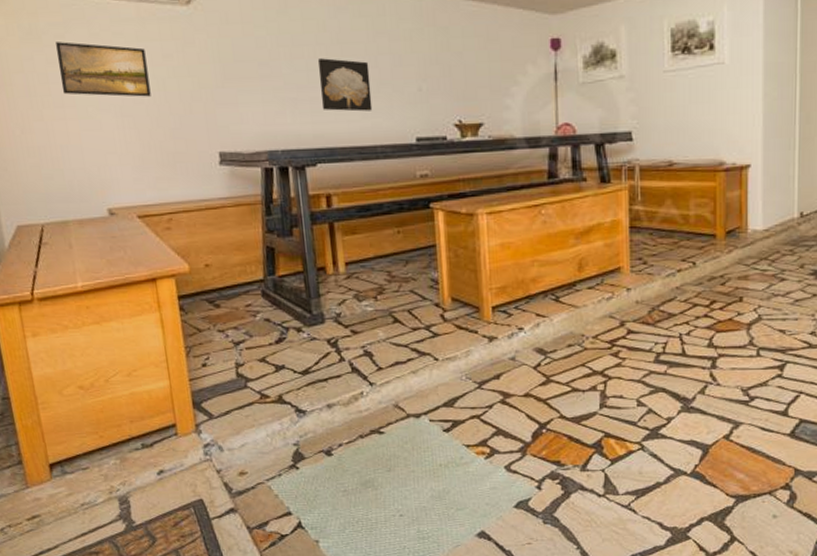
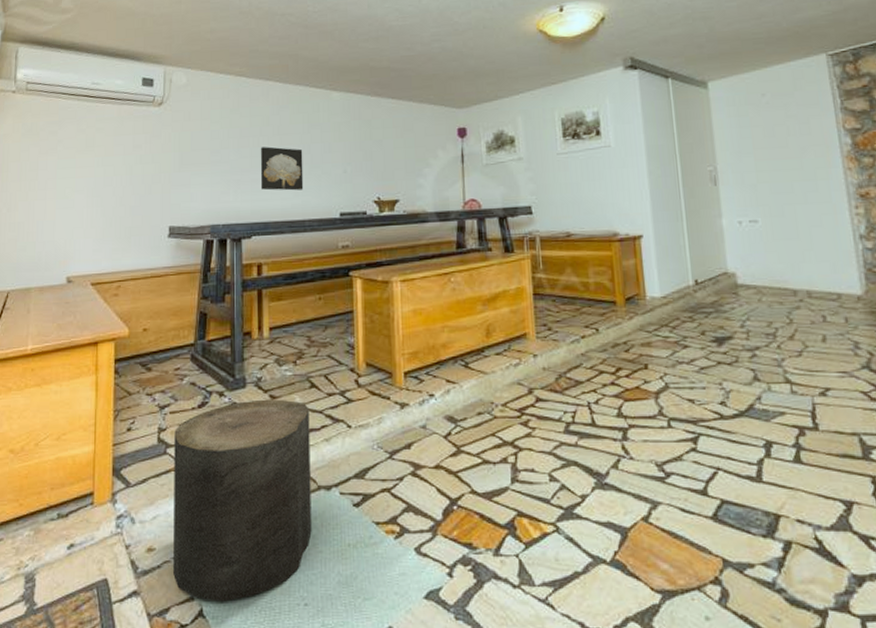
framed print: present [56,41,151,97] -> none [47,136,120,180]
stool: none [253,334,403,515] -> present [173,399,312,602]

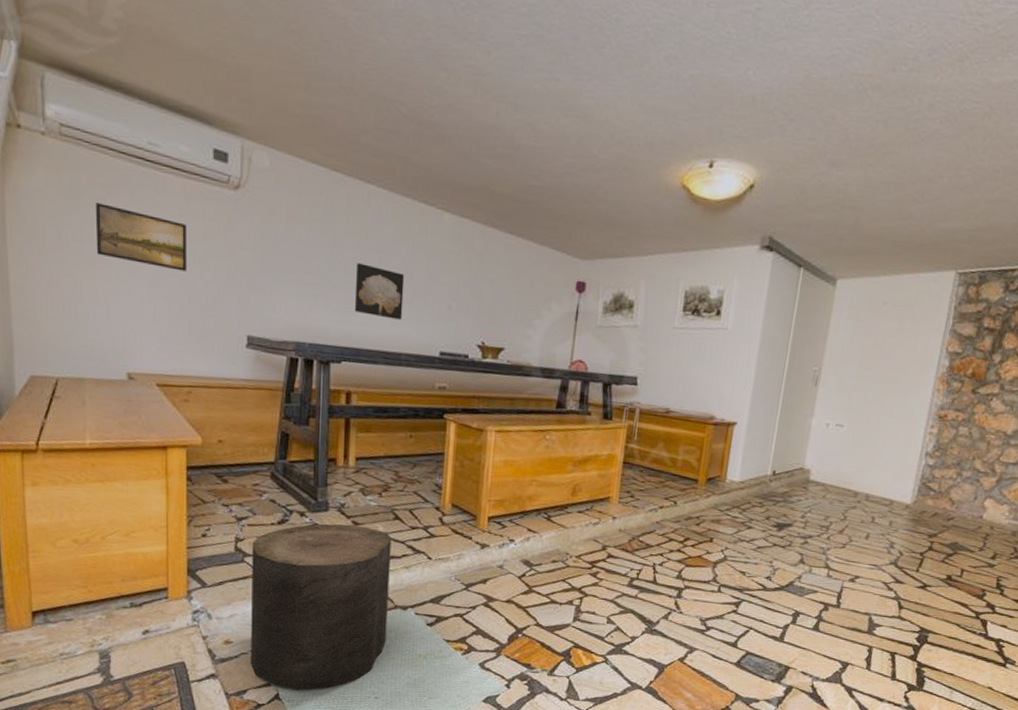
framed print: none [47,136,120,180] -> present [95,203,187,272]

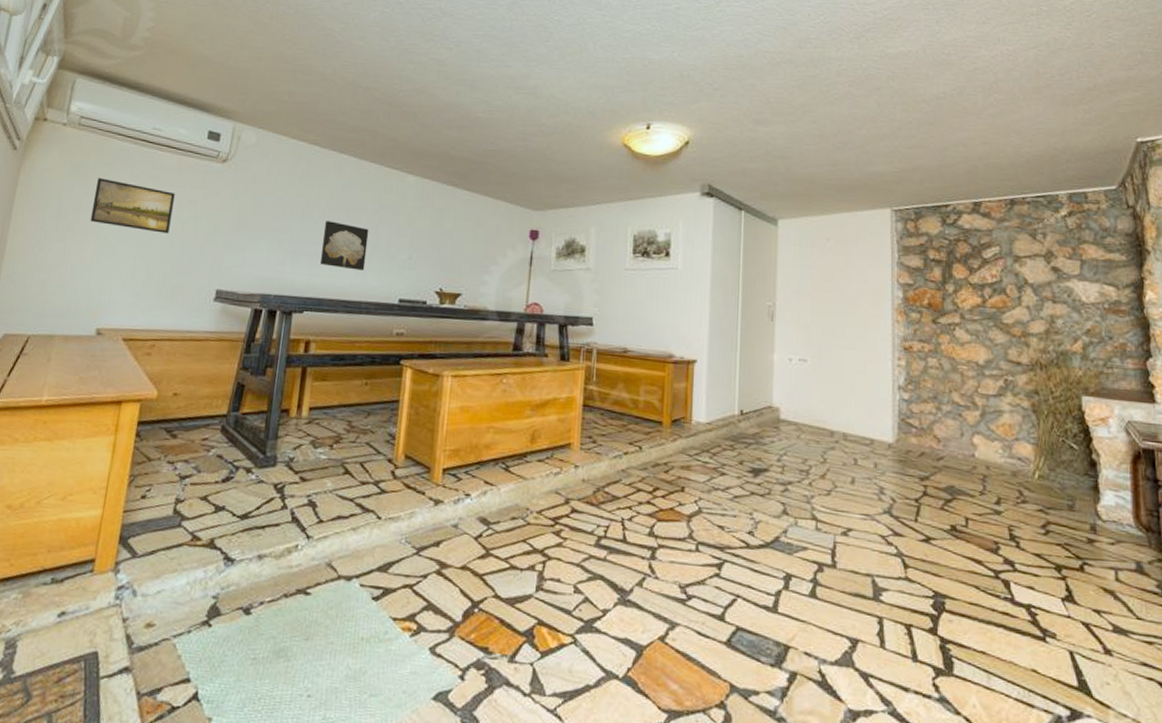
stool: present [251,523,392,690] -> none [171,480,340,686]

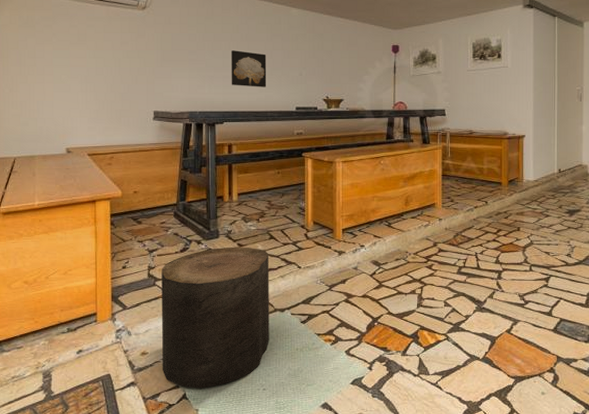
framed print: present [90,178,175,234] -> none [44,30,109,70]
stool: none [171,480,340,686] -> present [161,247,269,389]

